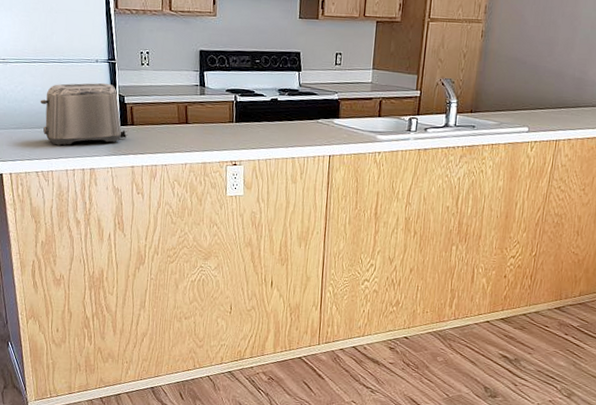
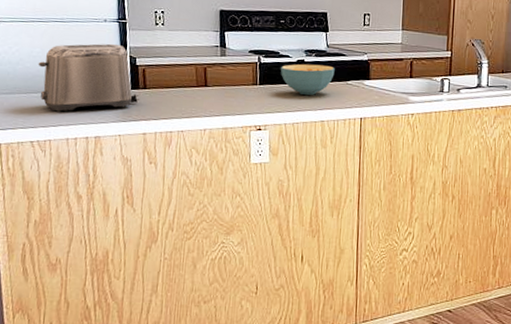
cereal bowl: none [254,102,306,133] -> present [280,64,335,95]

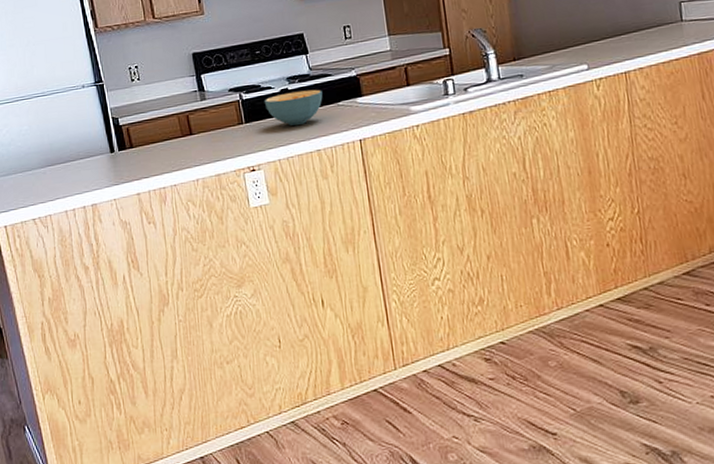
toaster: present [38,43,140,112] -> none [28,107,128,186]

